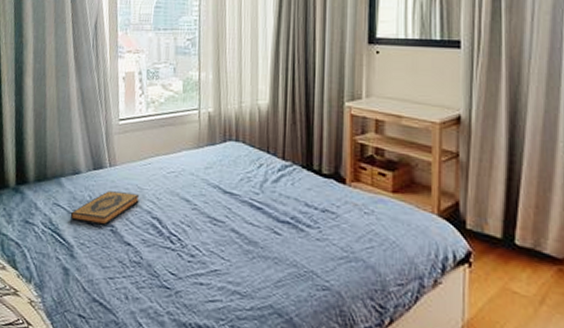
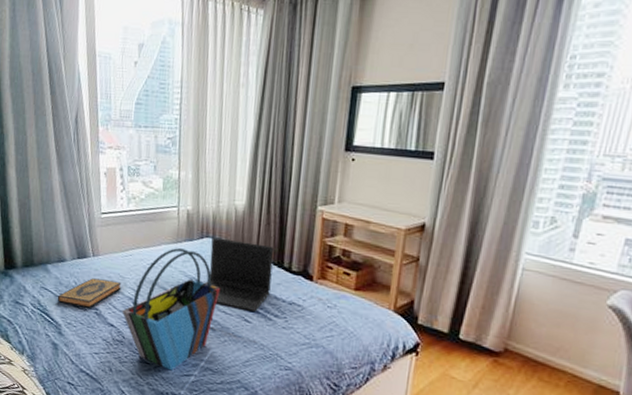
tote bag: none [139,154,247,296] -> present [122,248,221,371]
laptop: none [229,140,302,222] -> present [205,237,274,312]

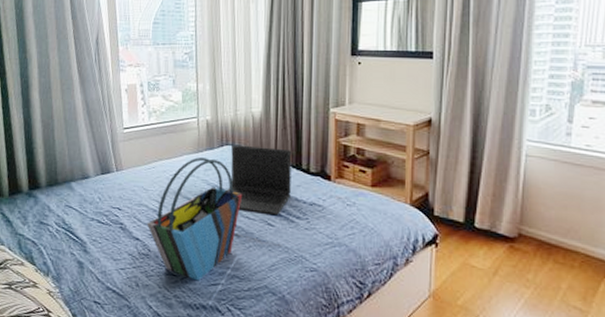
hardback book: present [57,278,122,308] -> none [81,193,146,223]

